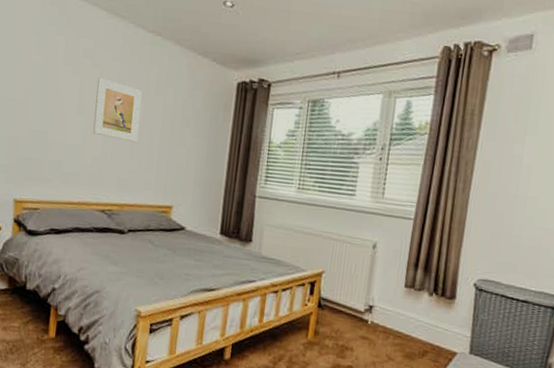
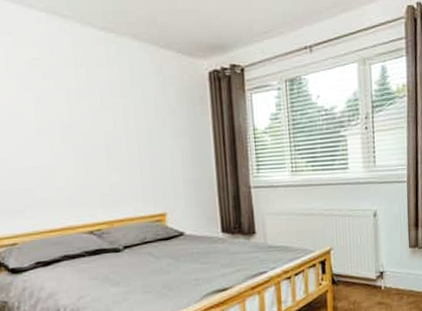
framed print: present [93,78,142,143] -> none [53,89,114,153]

